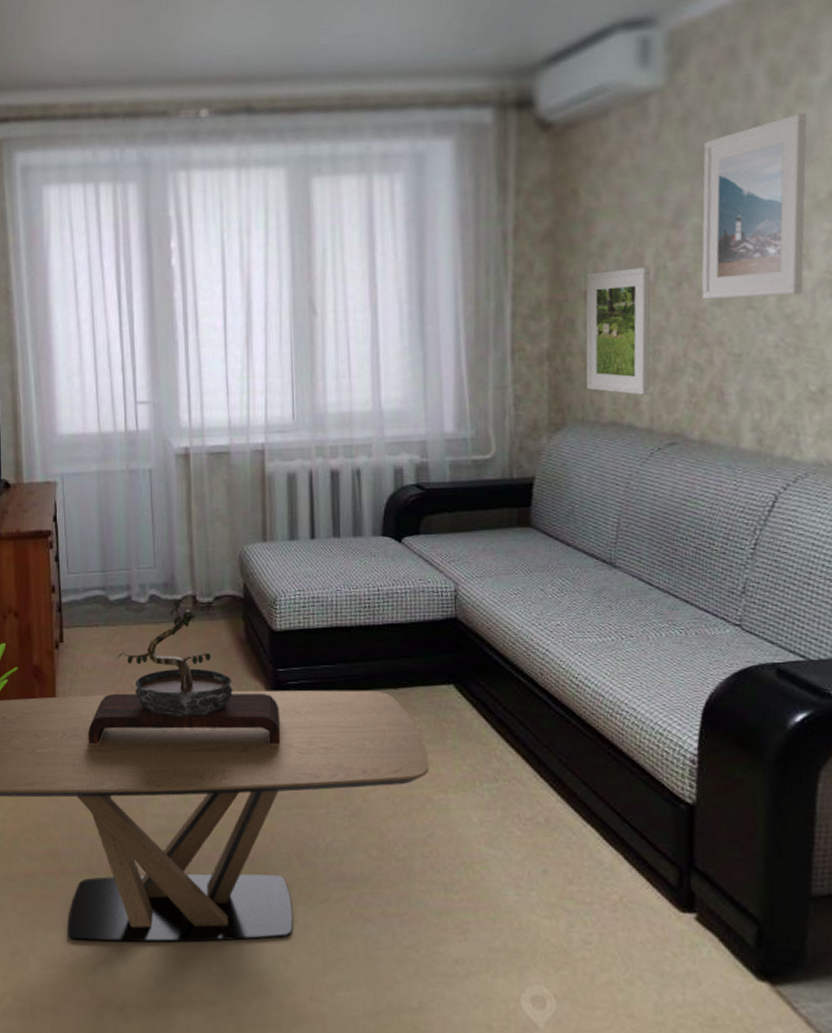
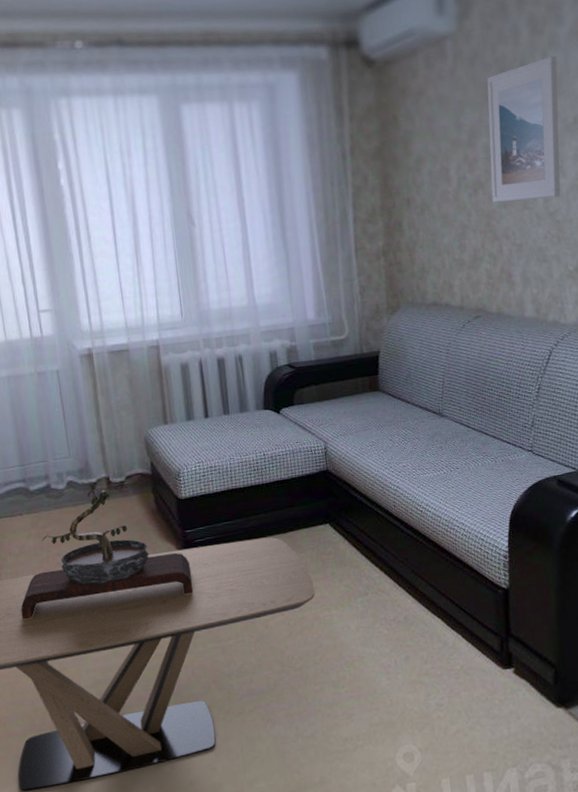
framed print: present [586,267,651,395] -> none [408,178,460,280]

